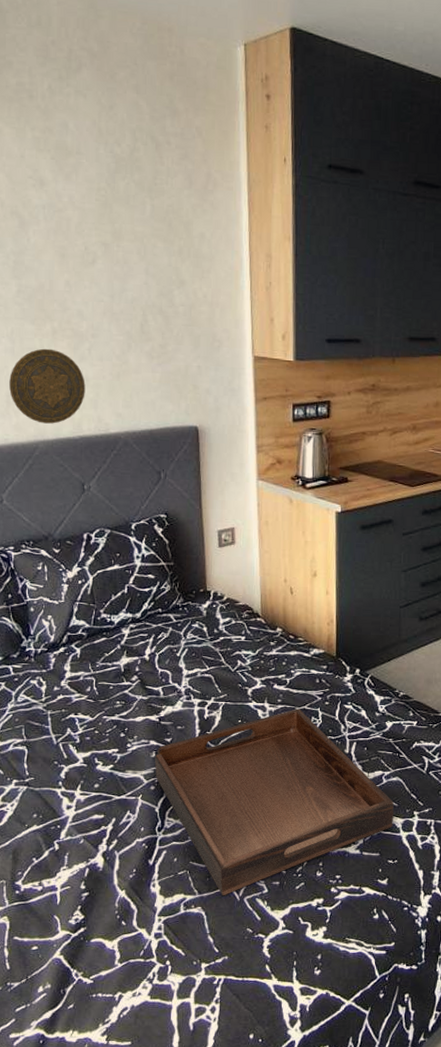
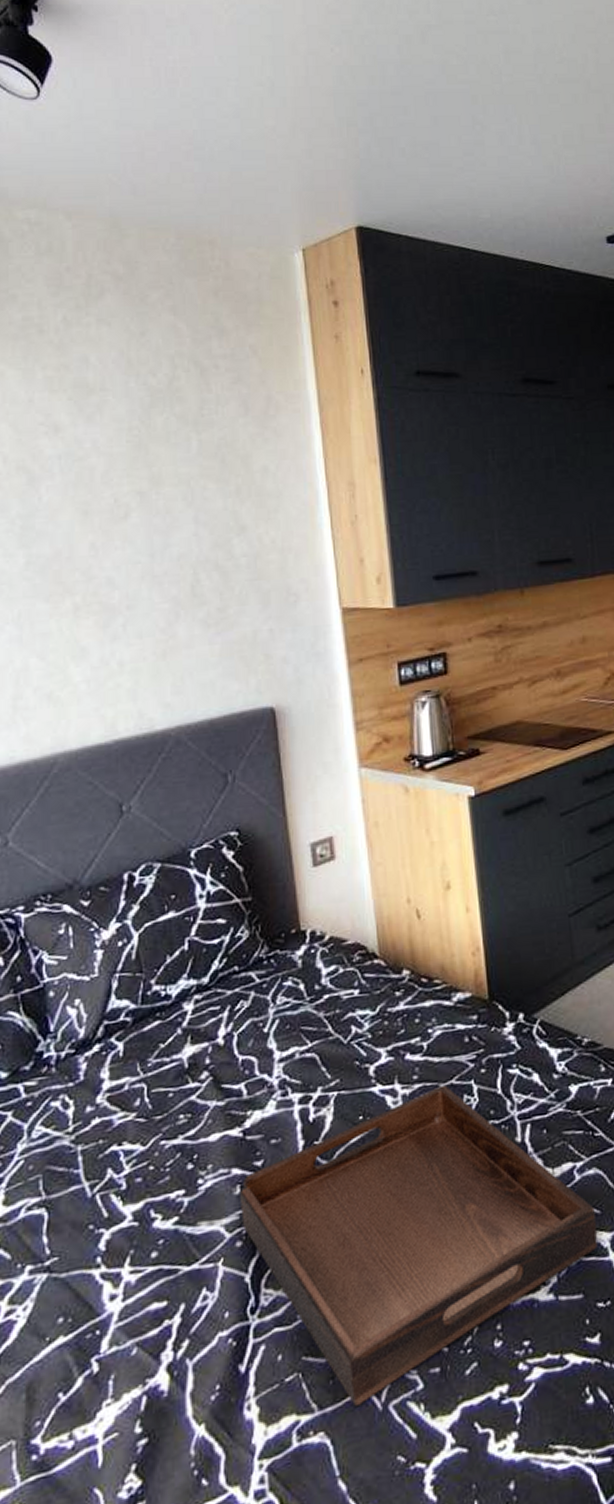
decorative plate: present [9,348,86,424] -> none [16,630,120,730]

